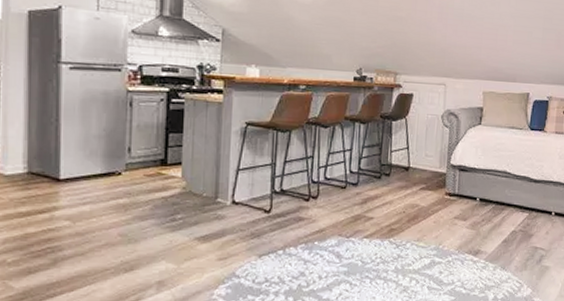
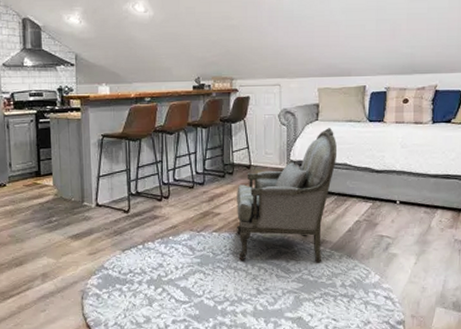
armchair: none [389,133,498,275] -> present [237,128,338,263]

